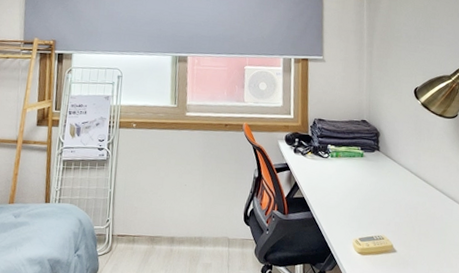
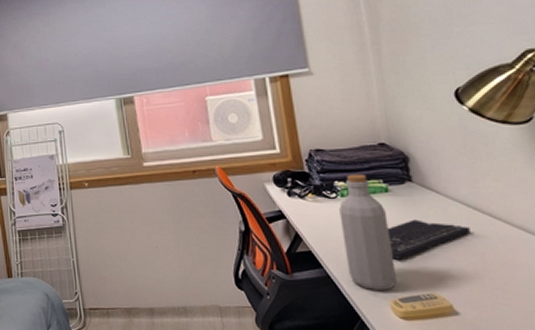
bottle: none [327,140,360,231] -> present [339,173,397,290]
keyboard: none [358,179,411,209] -> present [387,219,470,260]

